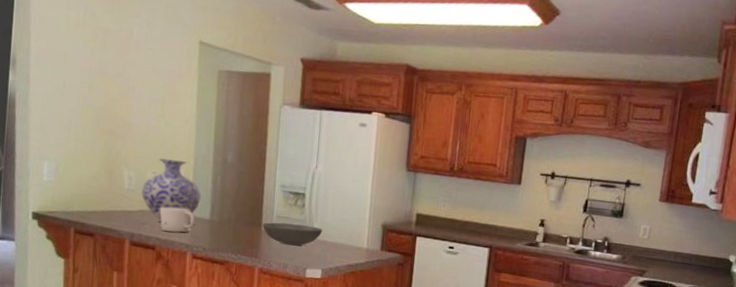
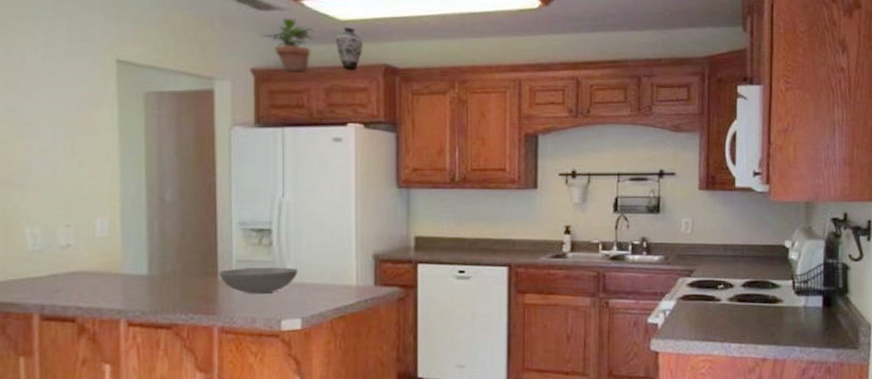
vase: present [141,158,202,222] -> none [51,207,134,286]
mug: present [159,207,195,233] -> none [78,265,128,297]
potted plant: none [310,15,353,66] -> present [260,16,314,74]
decorative vase: none [369,29,391,68] -> present [336,27,363,71]

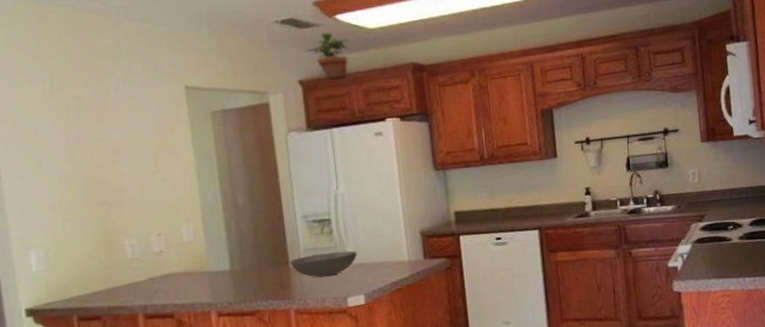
decorative vase: present [336,27,363,71] -> none [368,34,393,73]

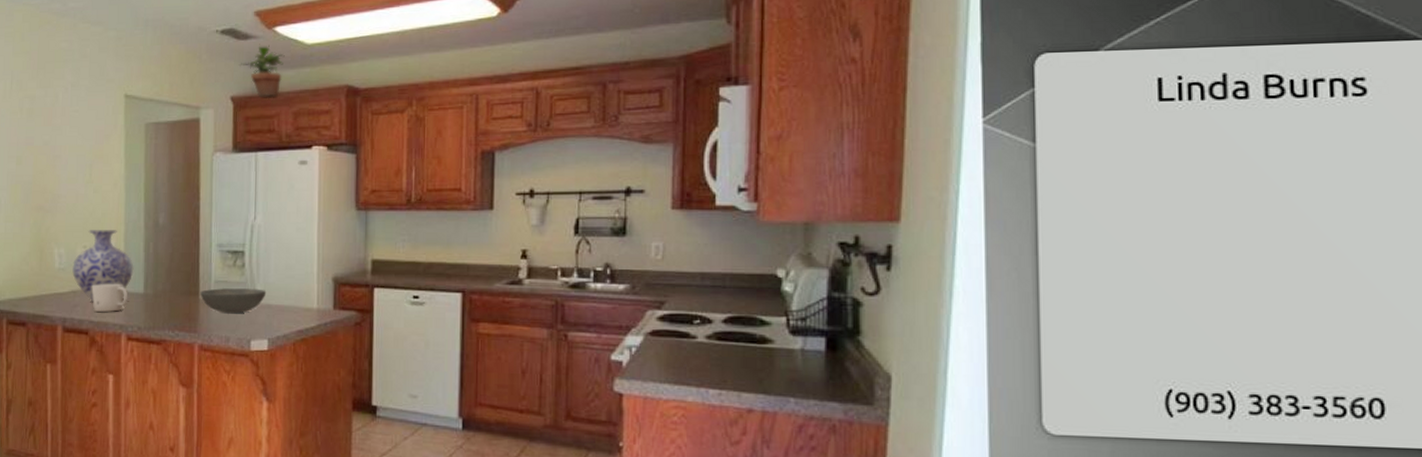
vase: none [147,215,217,286] -> present [72,230,134,302]
mug: none [172,264,214,295] -> present [91,283,128,312]

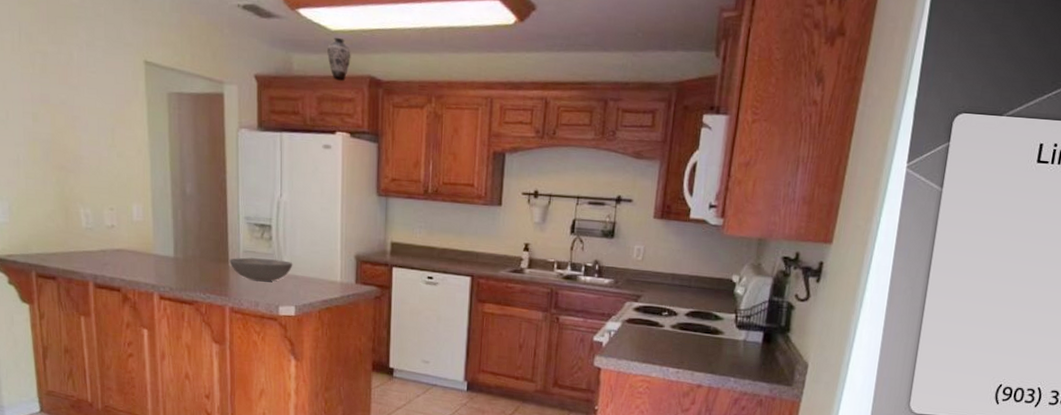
vase: present [72,230,134,302] -> none [100,193,163,261]
mug: present [91,283,128,312] -> none [121,245,159,273]
potted plant: present [238,44,285,99] -> none [262,24,308,82]
decorative vase: none [304,50,328,94] -> present [327,37,351,82]

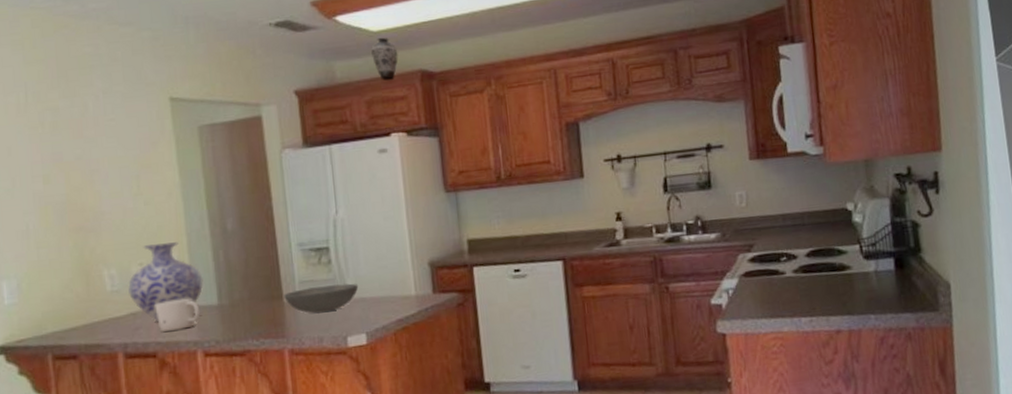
vase: none [100,193,163,261] -> present [128,242,204,322]
mug: none [121,245,159,273] -> present [154,297,201,332]

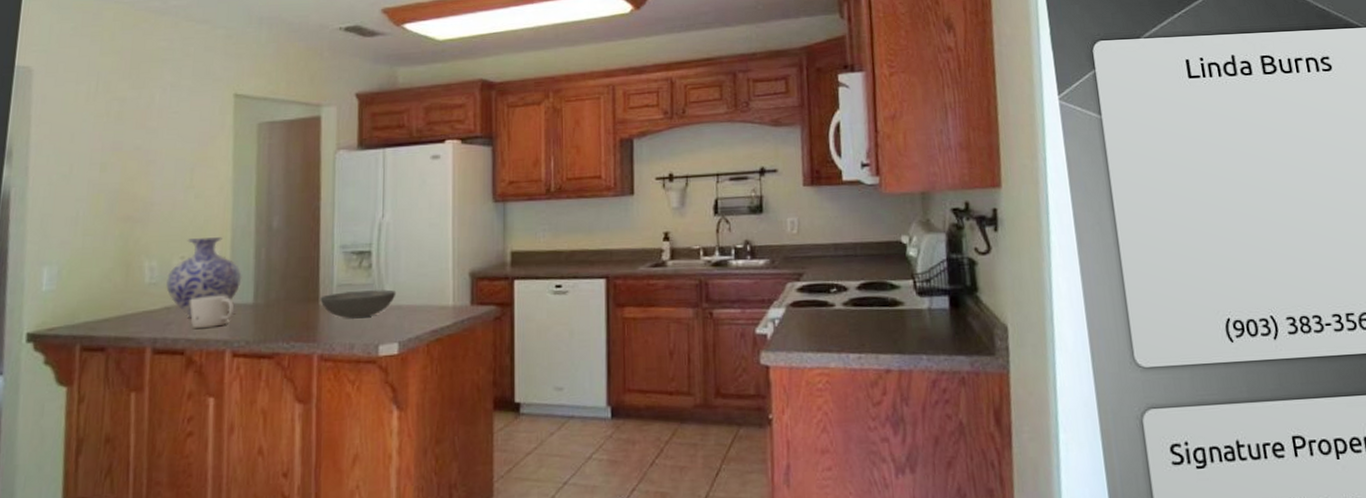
decorative vase: present [371,37,399,81] -> none [435,46,461,89]

